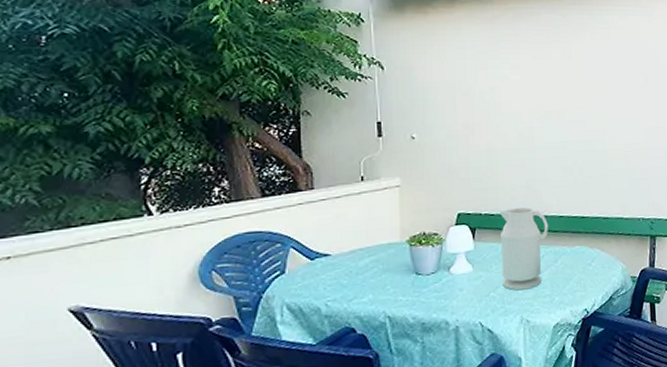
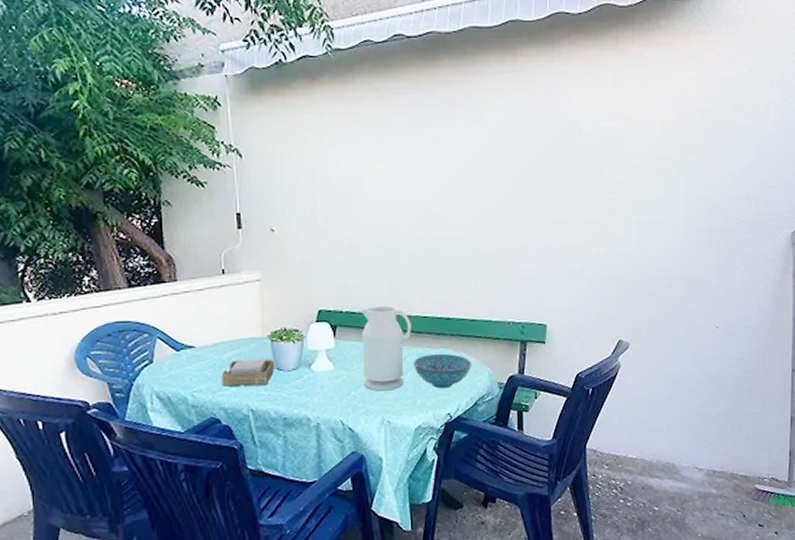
napkin holder: none [357,263,413,294] -> present [221,359,274,387]
bowl: none [550,251,606,286] -> present [412,353,472,389]

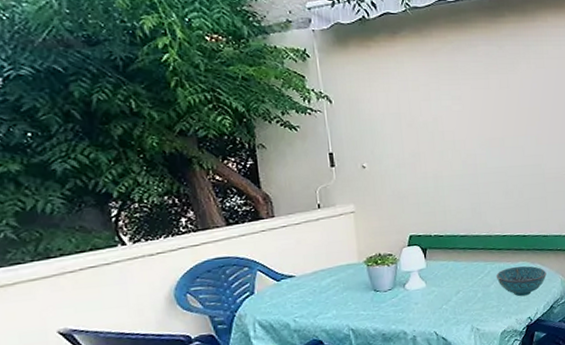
napkin holder: present [221,359,274,387] -> none [321,282,372,310]
water jug: present [360,306,411,391] -> none [447,228,493,303]

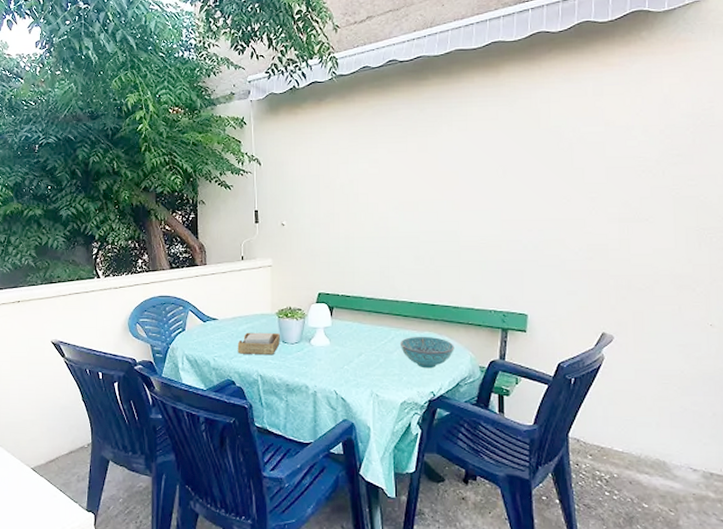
napkin holder: none [321,282,372,310] -> present [237,332,280,356]

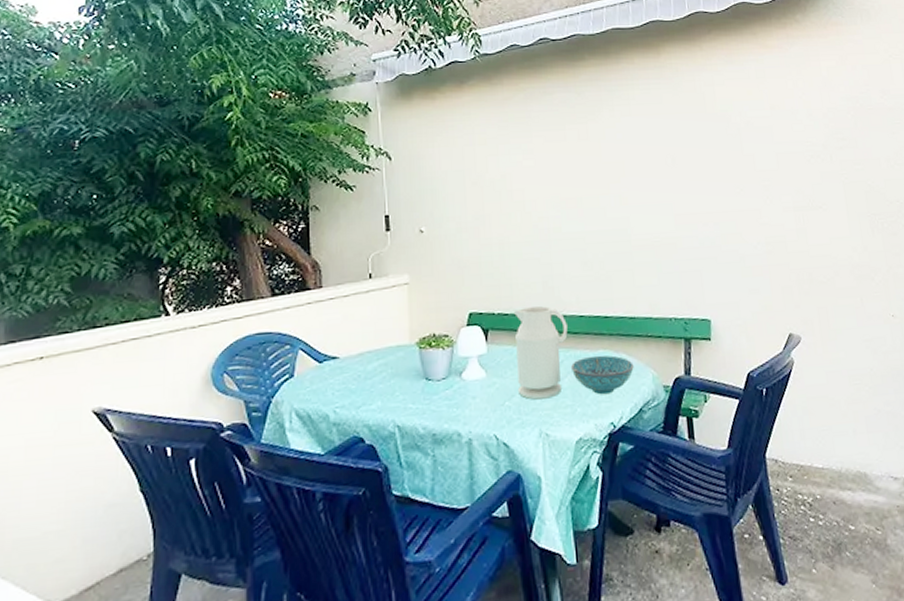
napkin holder: present [237,332,280,356] -> none [366,368,423,401]
water jug: none [354,292,399,367] -> present [513,306,568,400]

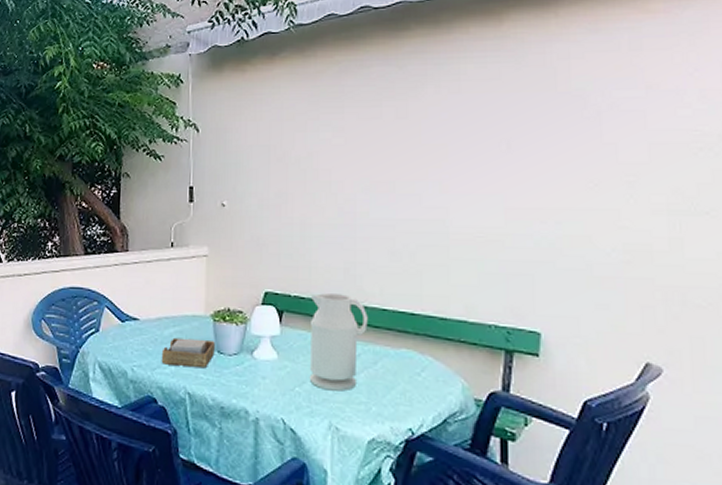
napkin holder: none [366,368,423,401] -> present [161,337,215,369]
bowl: present [570,355,634,395] -> none [368,354,441,398]

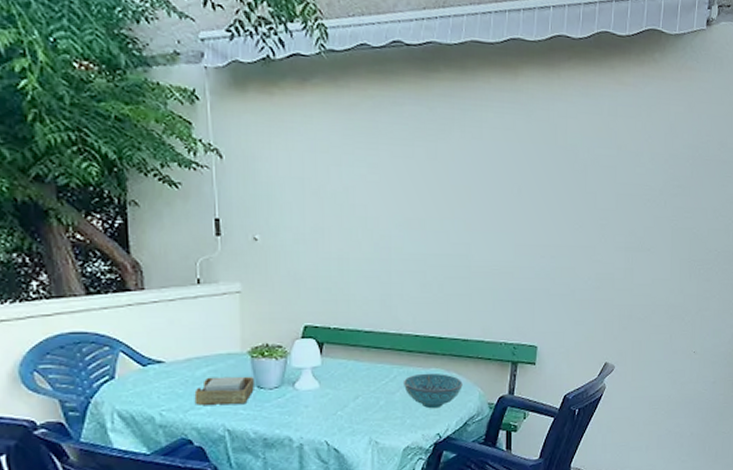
water jug: present [309,293,368,392] -> none [349,324,402,411]
bowl: none [368,354,441,398] -> present [403,373,463,409]

